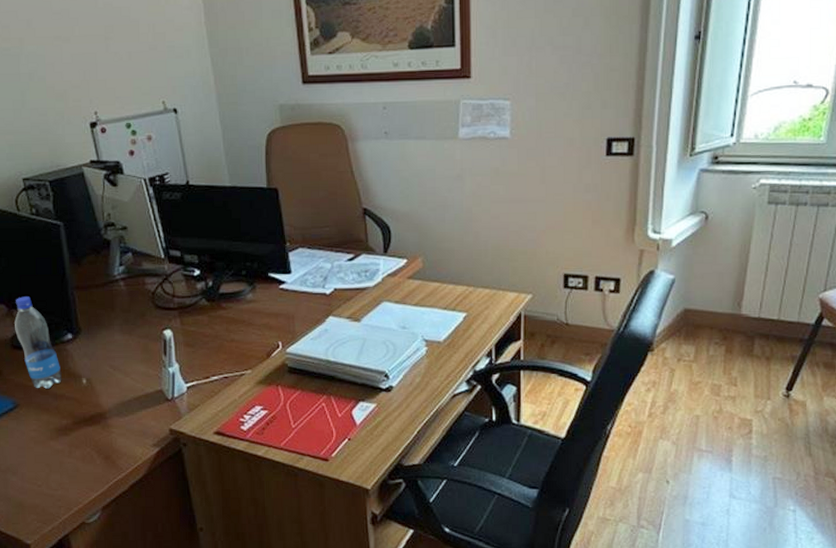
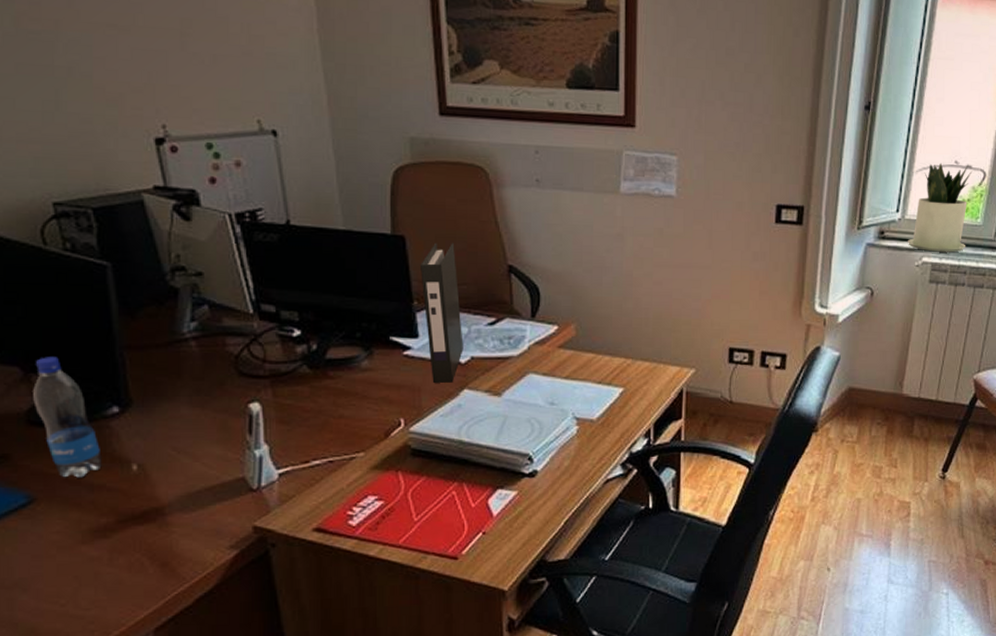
binder: none [291,192,328,311] -> present [421,242,464,383]
planter: none [743,83,814,173] -> present [907,163,973,253]

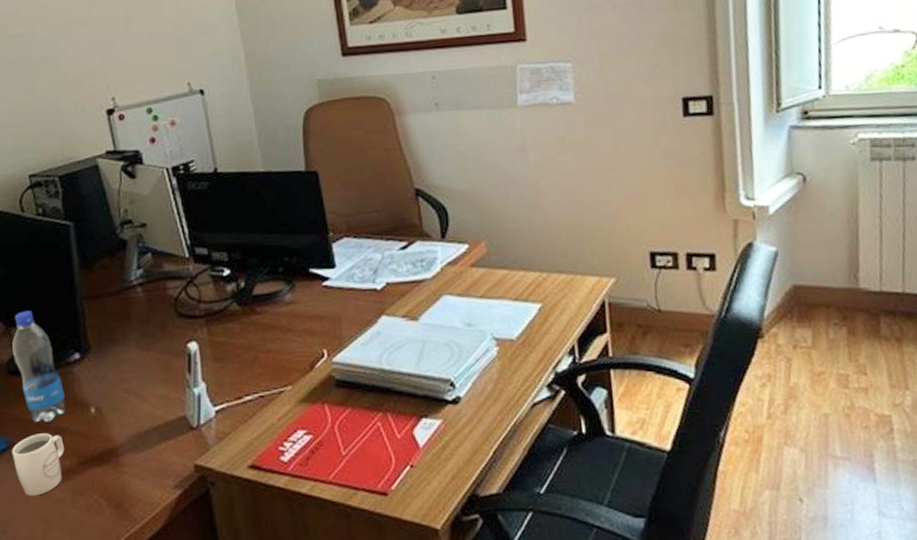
mug: none [34,489,100,554] -> present [12,433,65,496]
binder: present [421,242,464,383] -> none [333,173,379,311]
planter: present [907,163,973,253] -> none [836,28,908,127]

